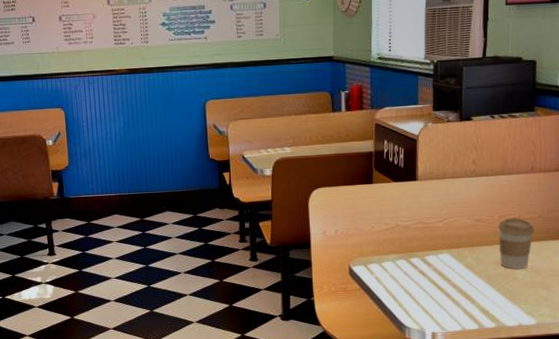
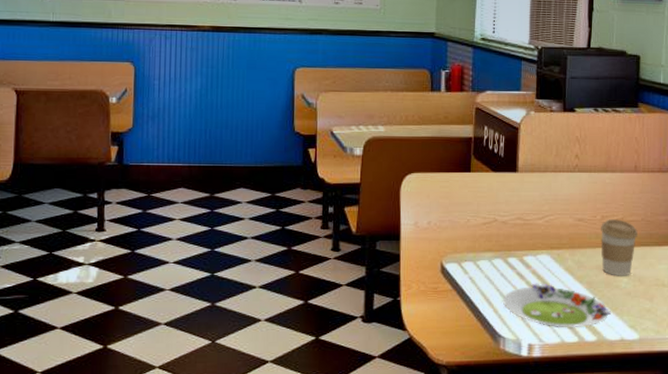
salad plate: none [407,279,509,317] -> present [503,283,611,328]

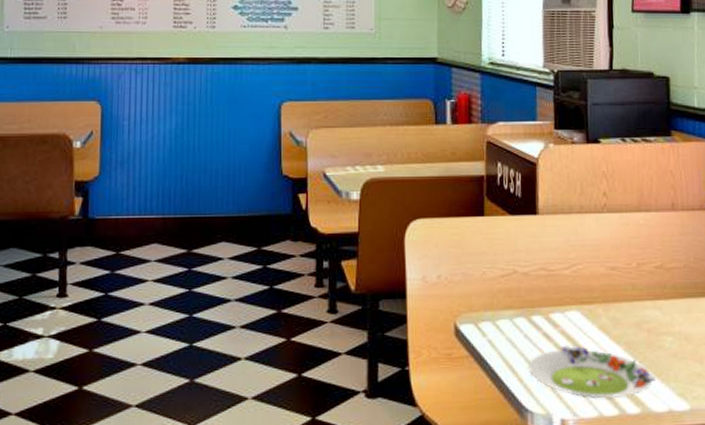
coffee cup: present [601,219,638,276] -> none [637,267,681,335]

